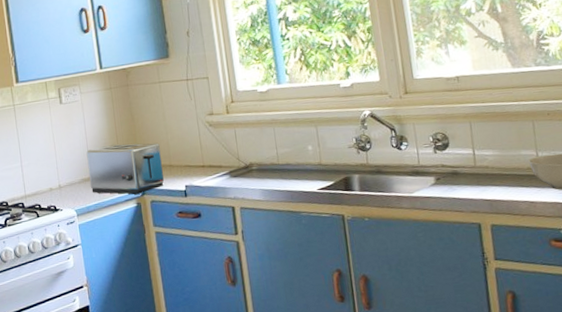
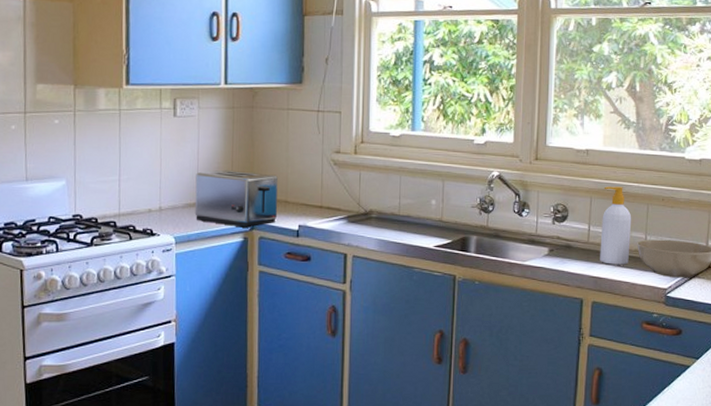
soap bottle: none [482,107,523,186] -> present [600,186,632,265]

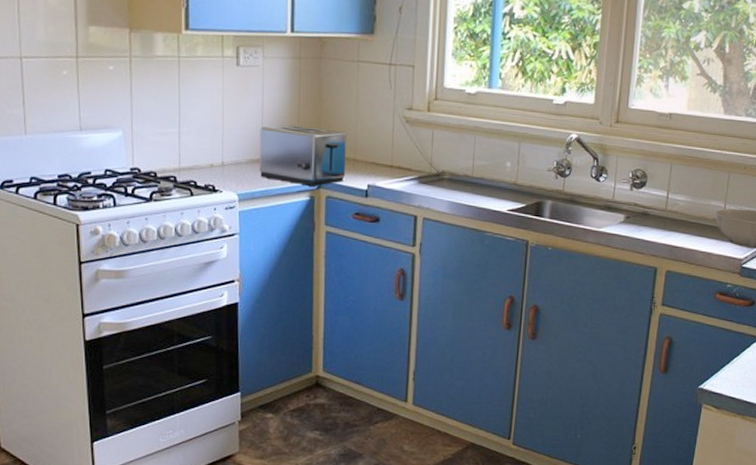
soap bottle: present [600,186,632,265] -> none [676,152,712,234]

